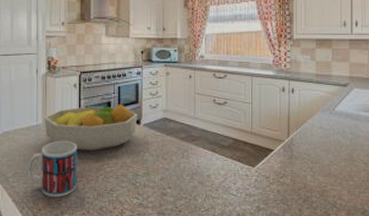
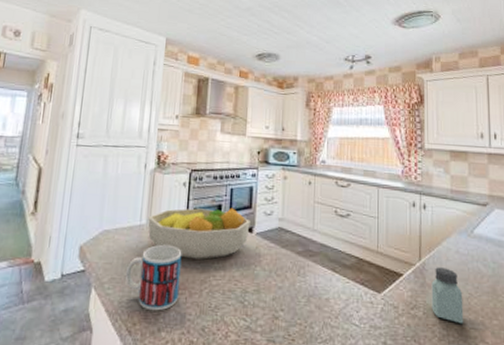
saltshaker: none [298,141,325,187] -> present [431,267,464,325]

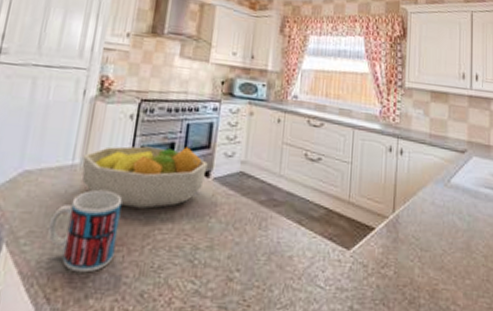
saltshaker: present [431,267,464,325] -> none [403,220,437,285]

